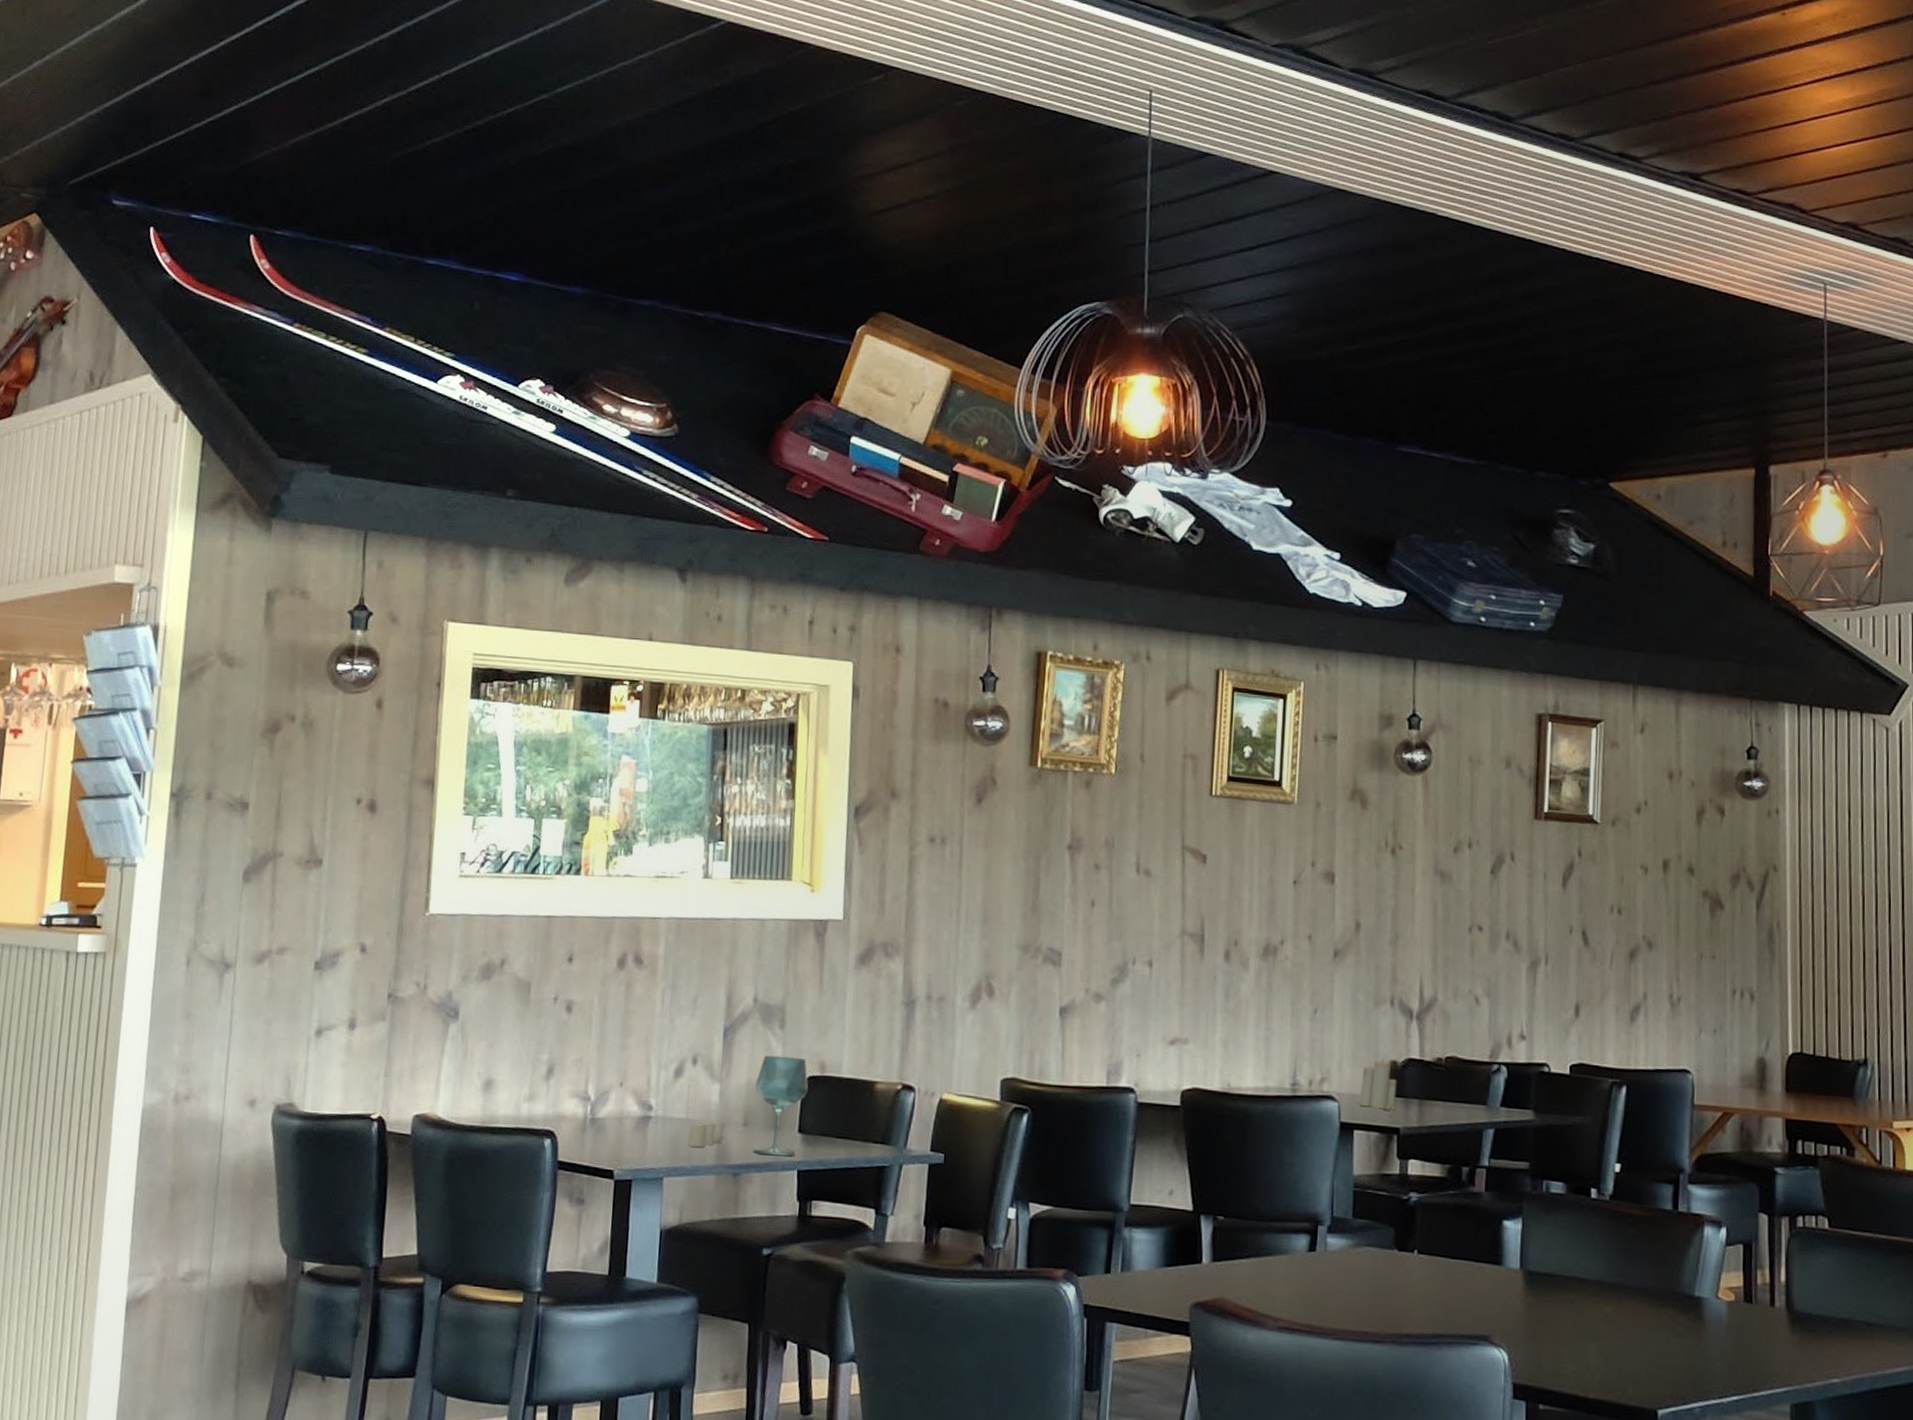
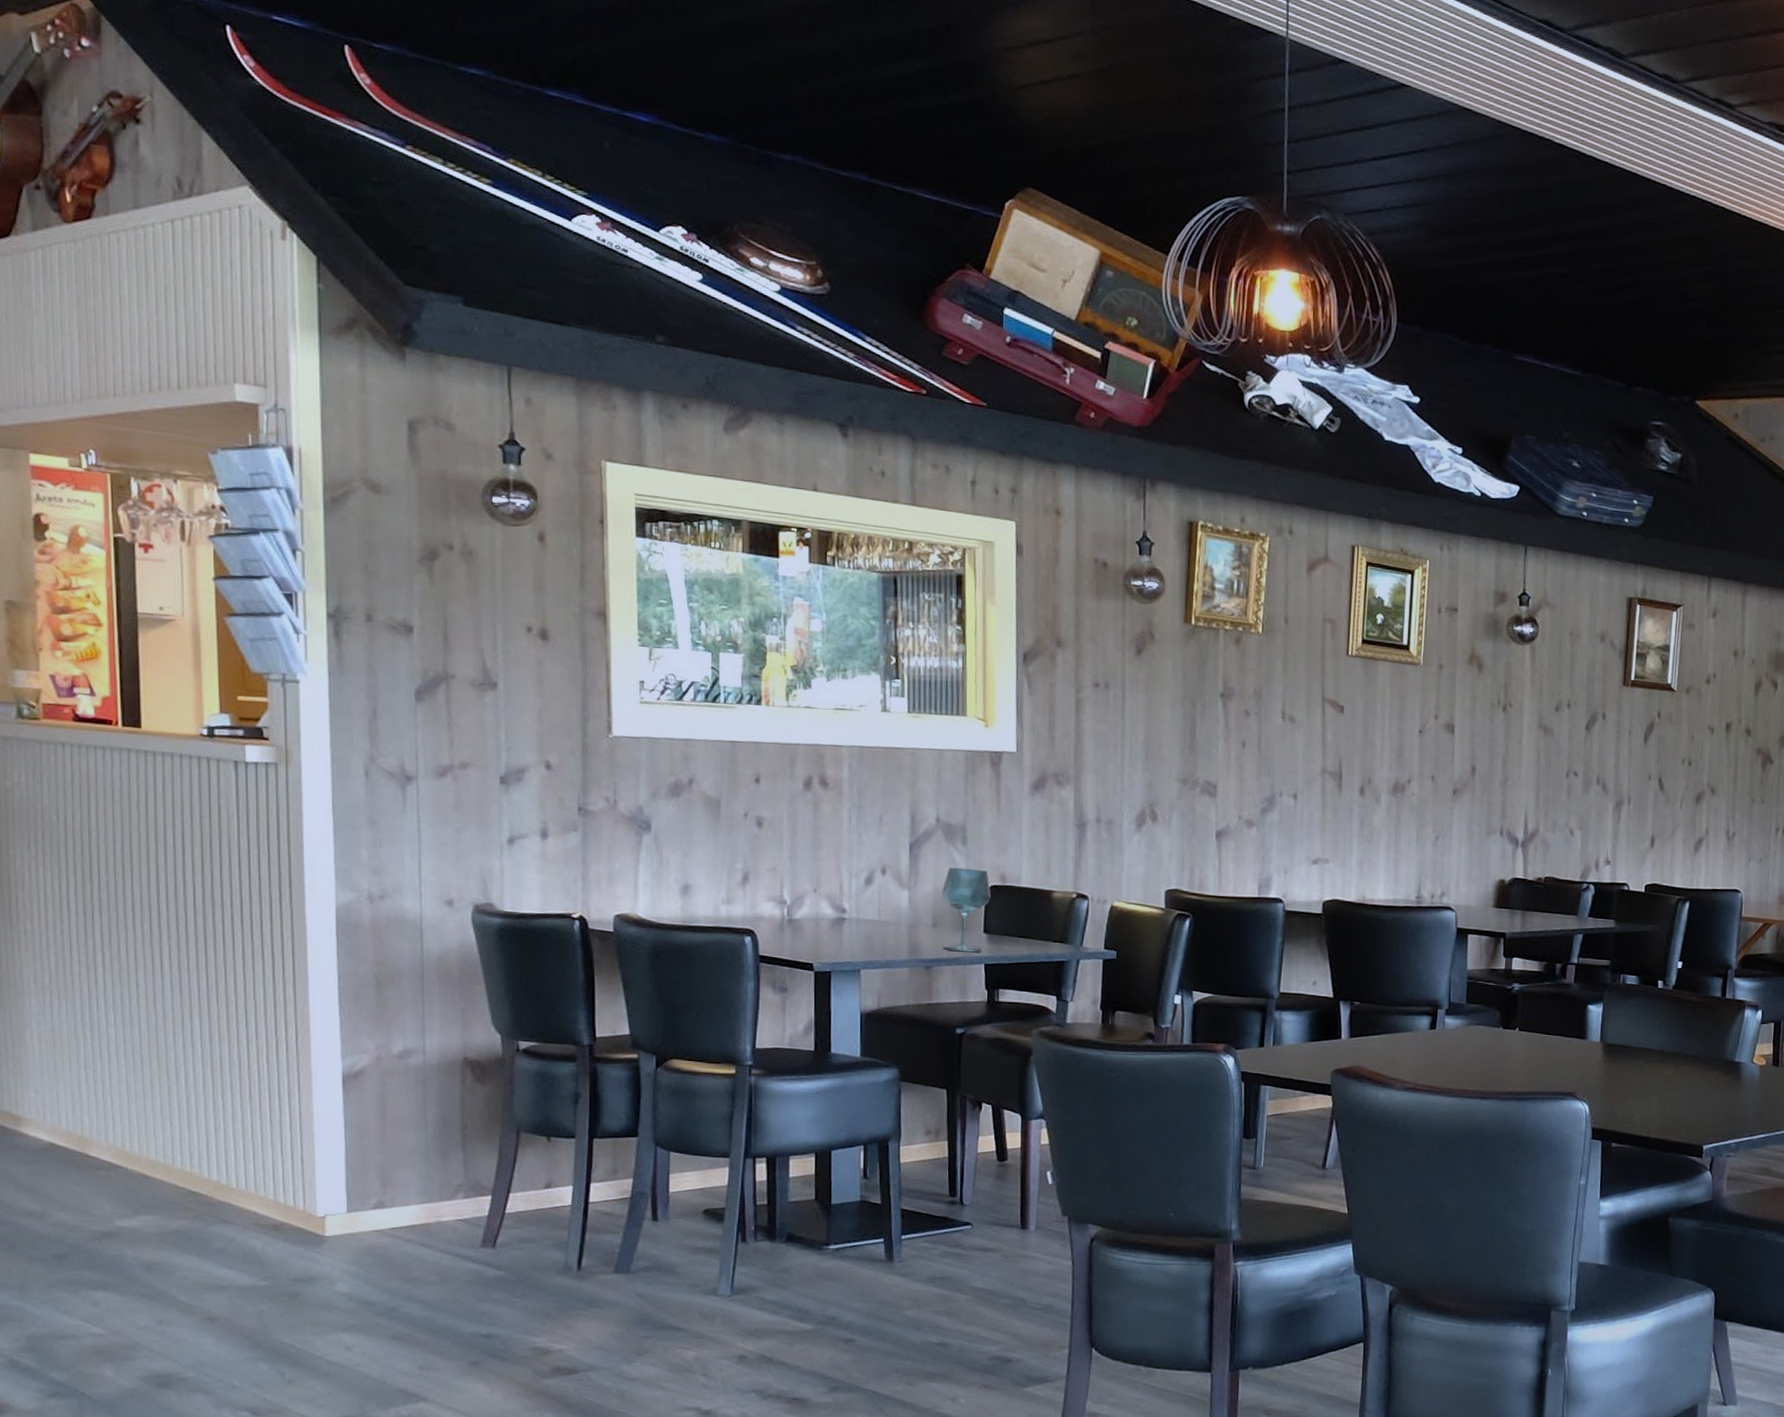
candle: present [688,1120,724,1147] -> none [882,922,914,944]
candle: present [1359,1059,1397,1110] -> none [1473,878,1504,919]

